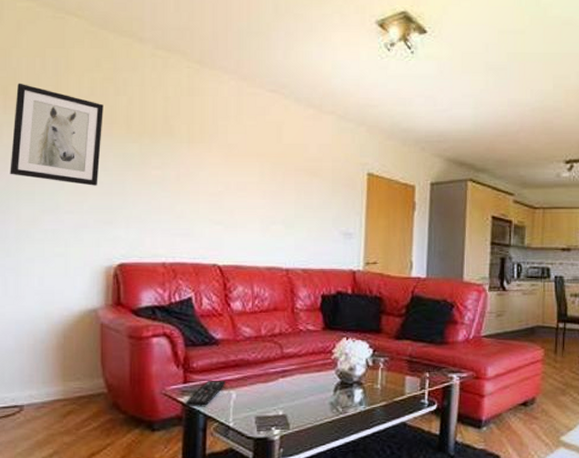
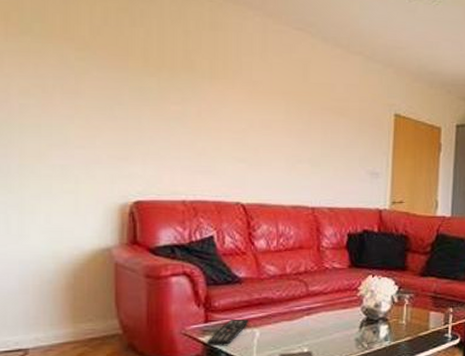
wall art: present [10,83,103,186] -> none [12,9,118,120]

